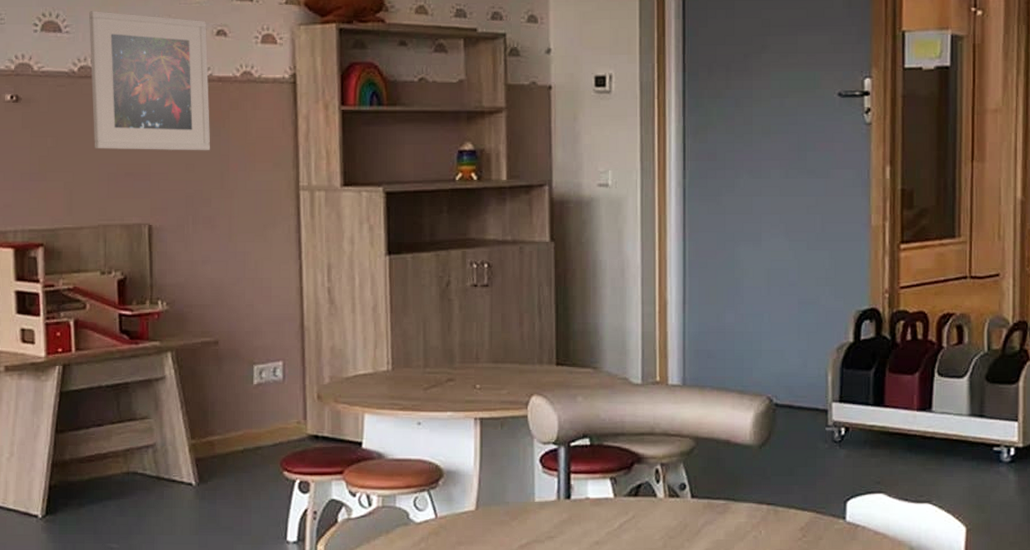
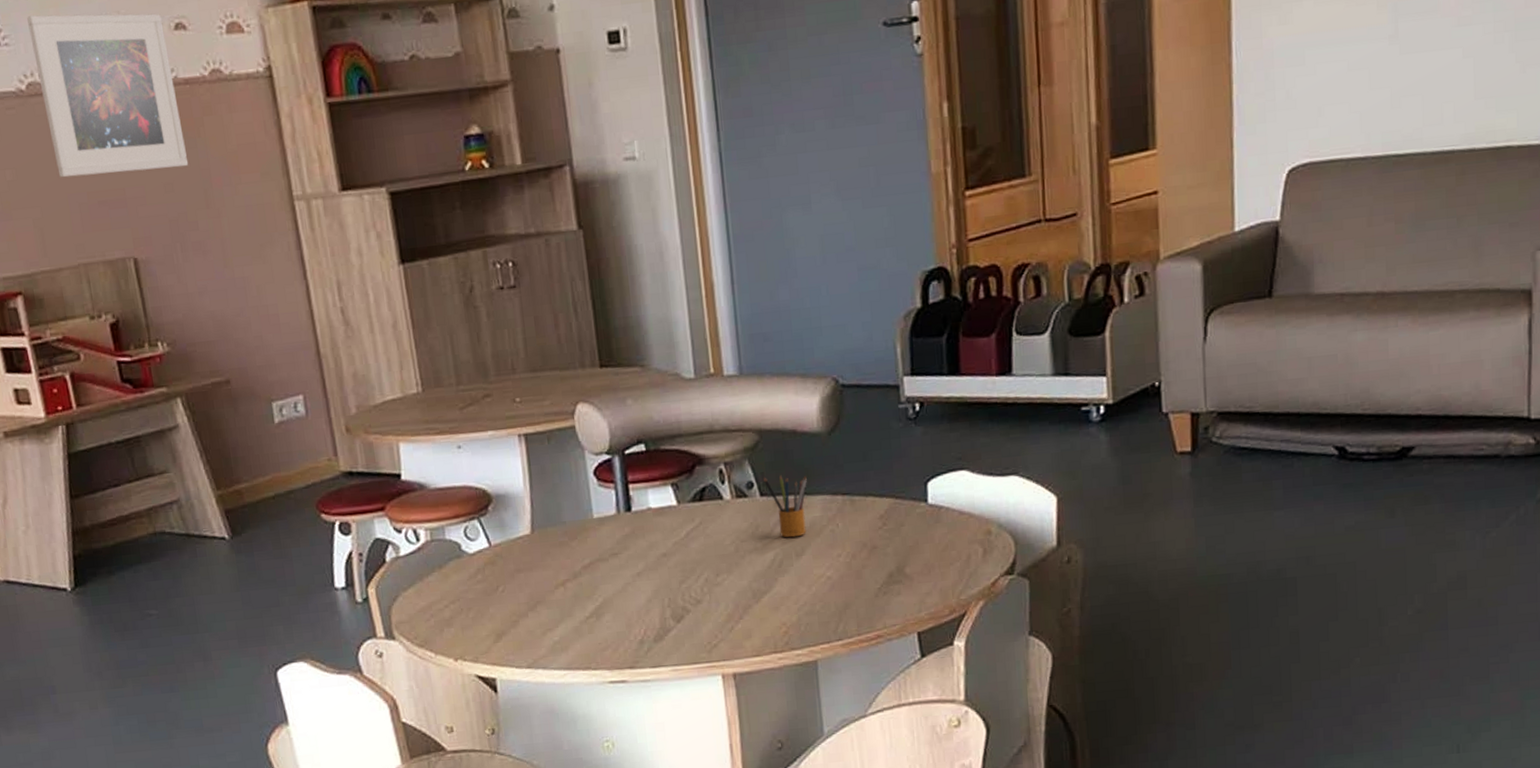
pencil box: none [696,480,736,539] -> present [764,475,807,538]

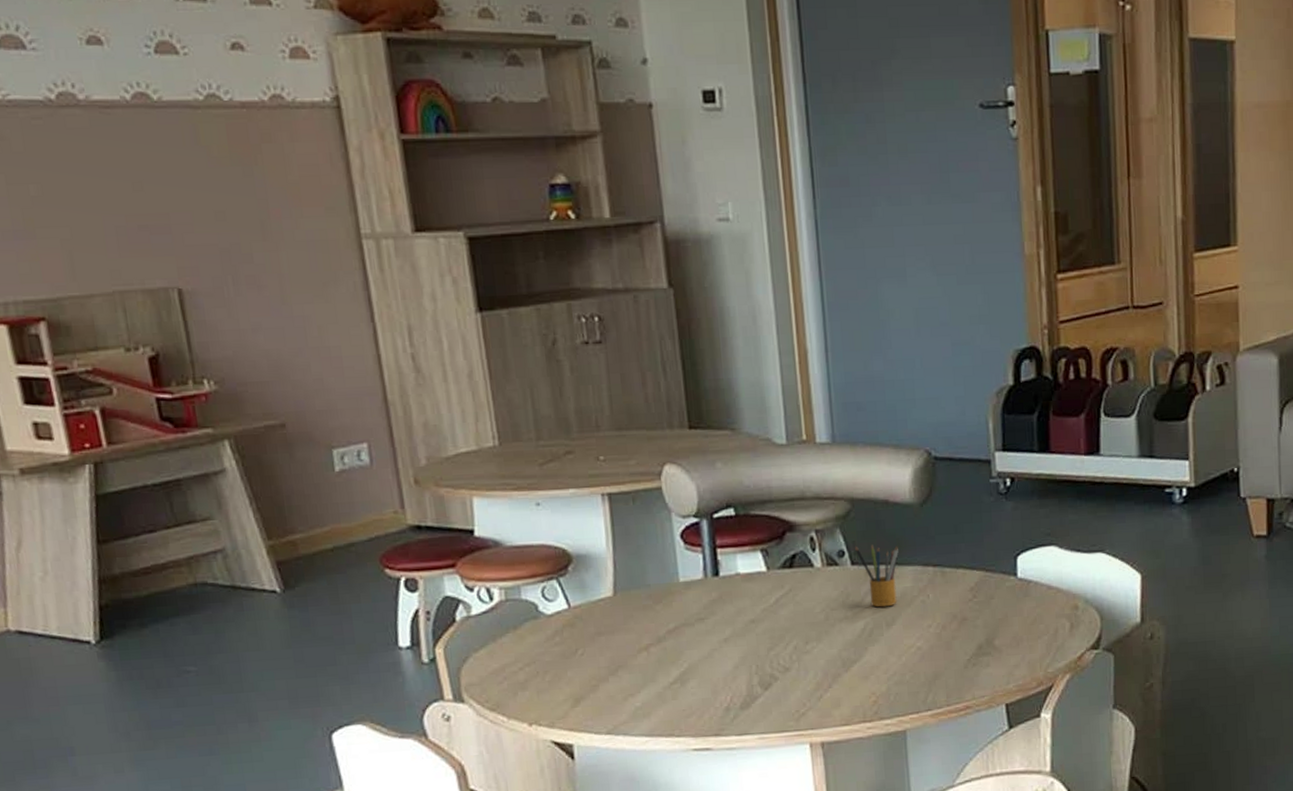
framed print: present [27,13,189,178] -> none [59,20,244,198]

